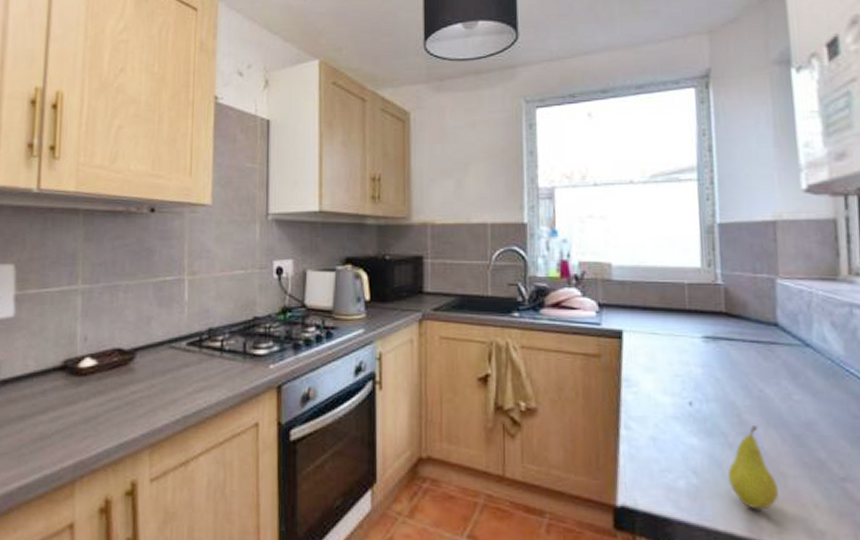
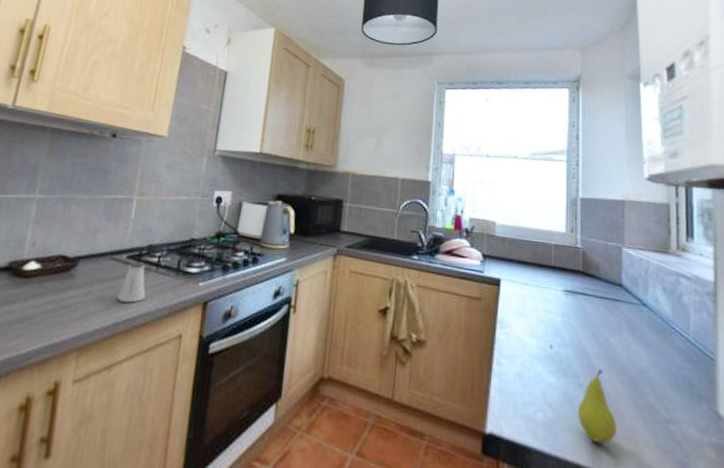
saltshaker: none [183,348,213,393] -> present [117,261,146,303]

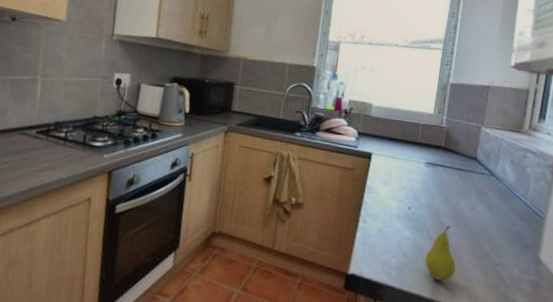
saltshaker: present [117,261,146,303] -> none [31,136,56,172]

